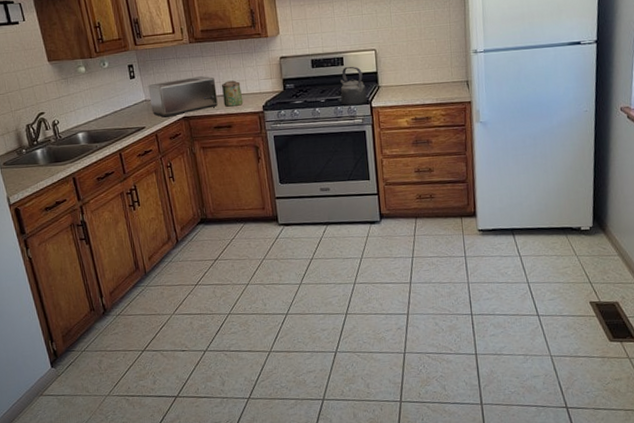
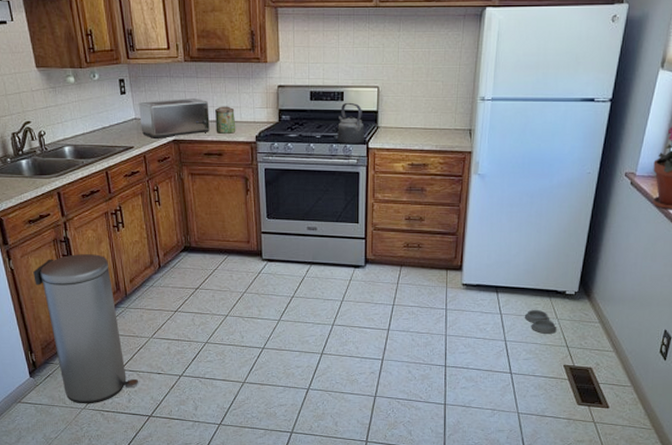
pedal bin: none [51,235,163,390] -> present [33,254,139,403]
pet bowl: none [544,248,578,272] -> present [525,309,557,334]

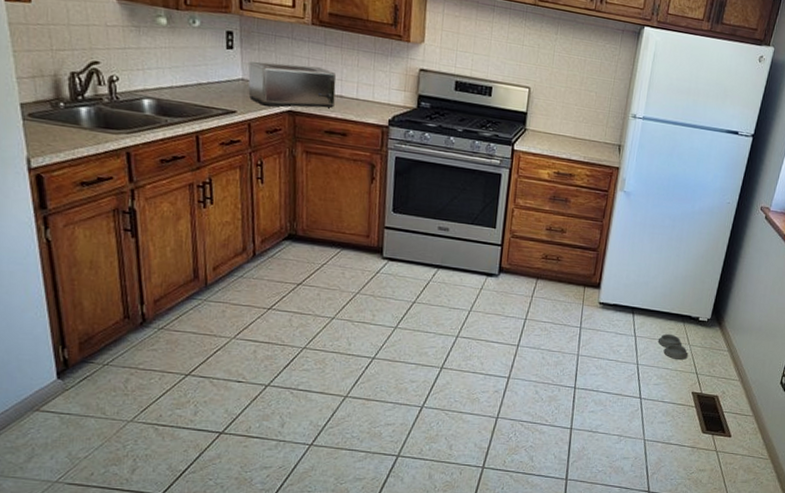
pedal bin: present [33,254,139,403] -> none [79,229,211,415]
canister: present [214,106,236,135] -> none [341,81,367,115]
kettle: present [337,102,364,145] -> none [480,98,512,145]

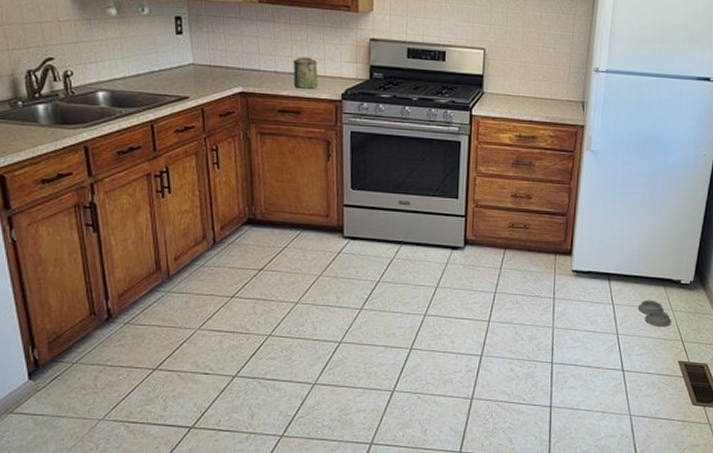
toaster: present [248,61,337,109] -> none [198,44,287,89]
canister: none [341,81,367,115] -> present [292,57,319,91]

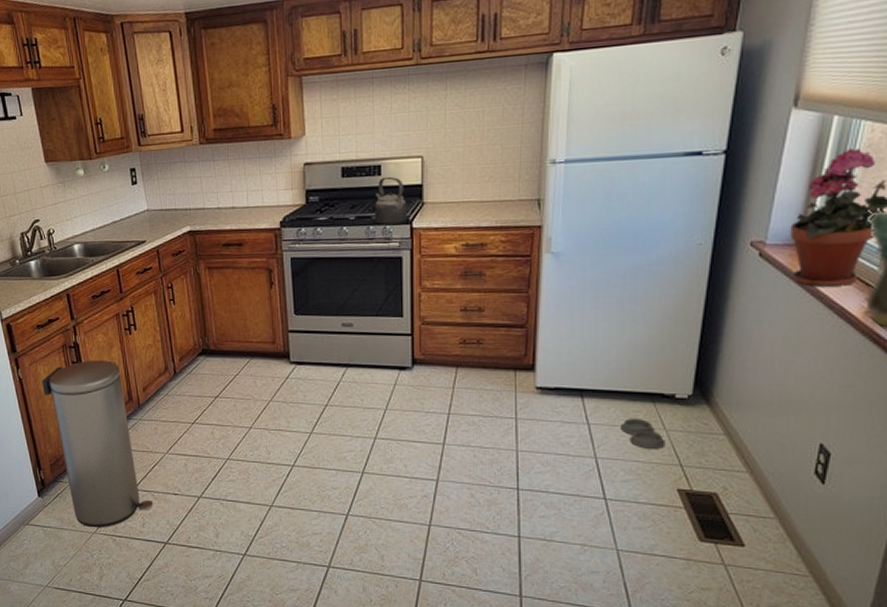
pedal bin: none [44,224,179,413] -> present [42,360,154,527]
canister: present [292,57,319,91] -> none [233,190,258,222]
kettle: none [437,63,468,111] -> present [375,176,407,226]

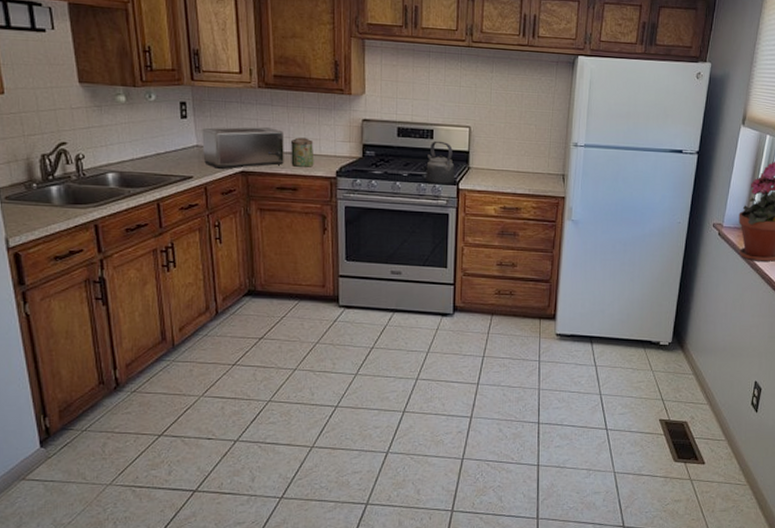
pedal bin: present [42,360,154,527] -> none [55,297,184,478]
toaster: none [151,184,228,231] -> present [202,127,285,169]
canister: none [233,190,258,222] -> present [290,137,314,169]
pet bowl: present [621,418,666,449] -> none [620,361,652,386]

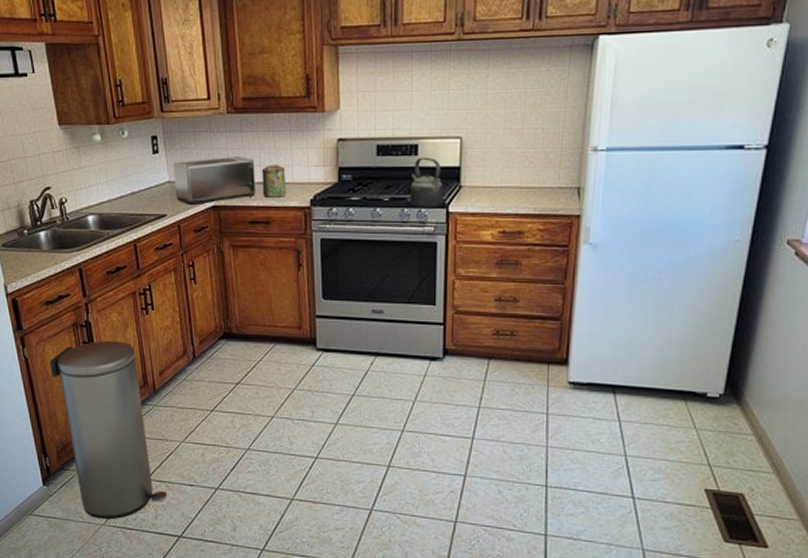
pedal bin: none [55,297,184,478] -> present [50,341,168,519]

